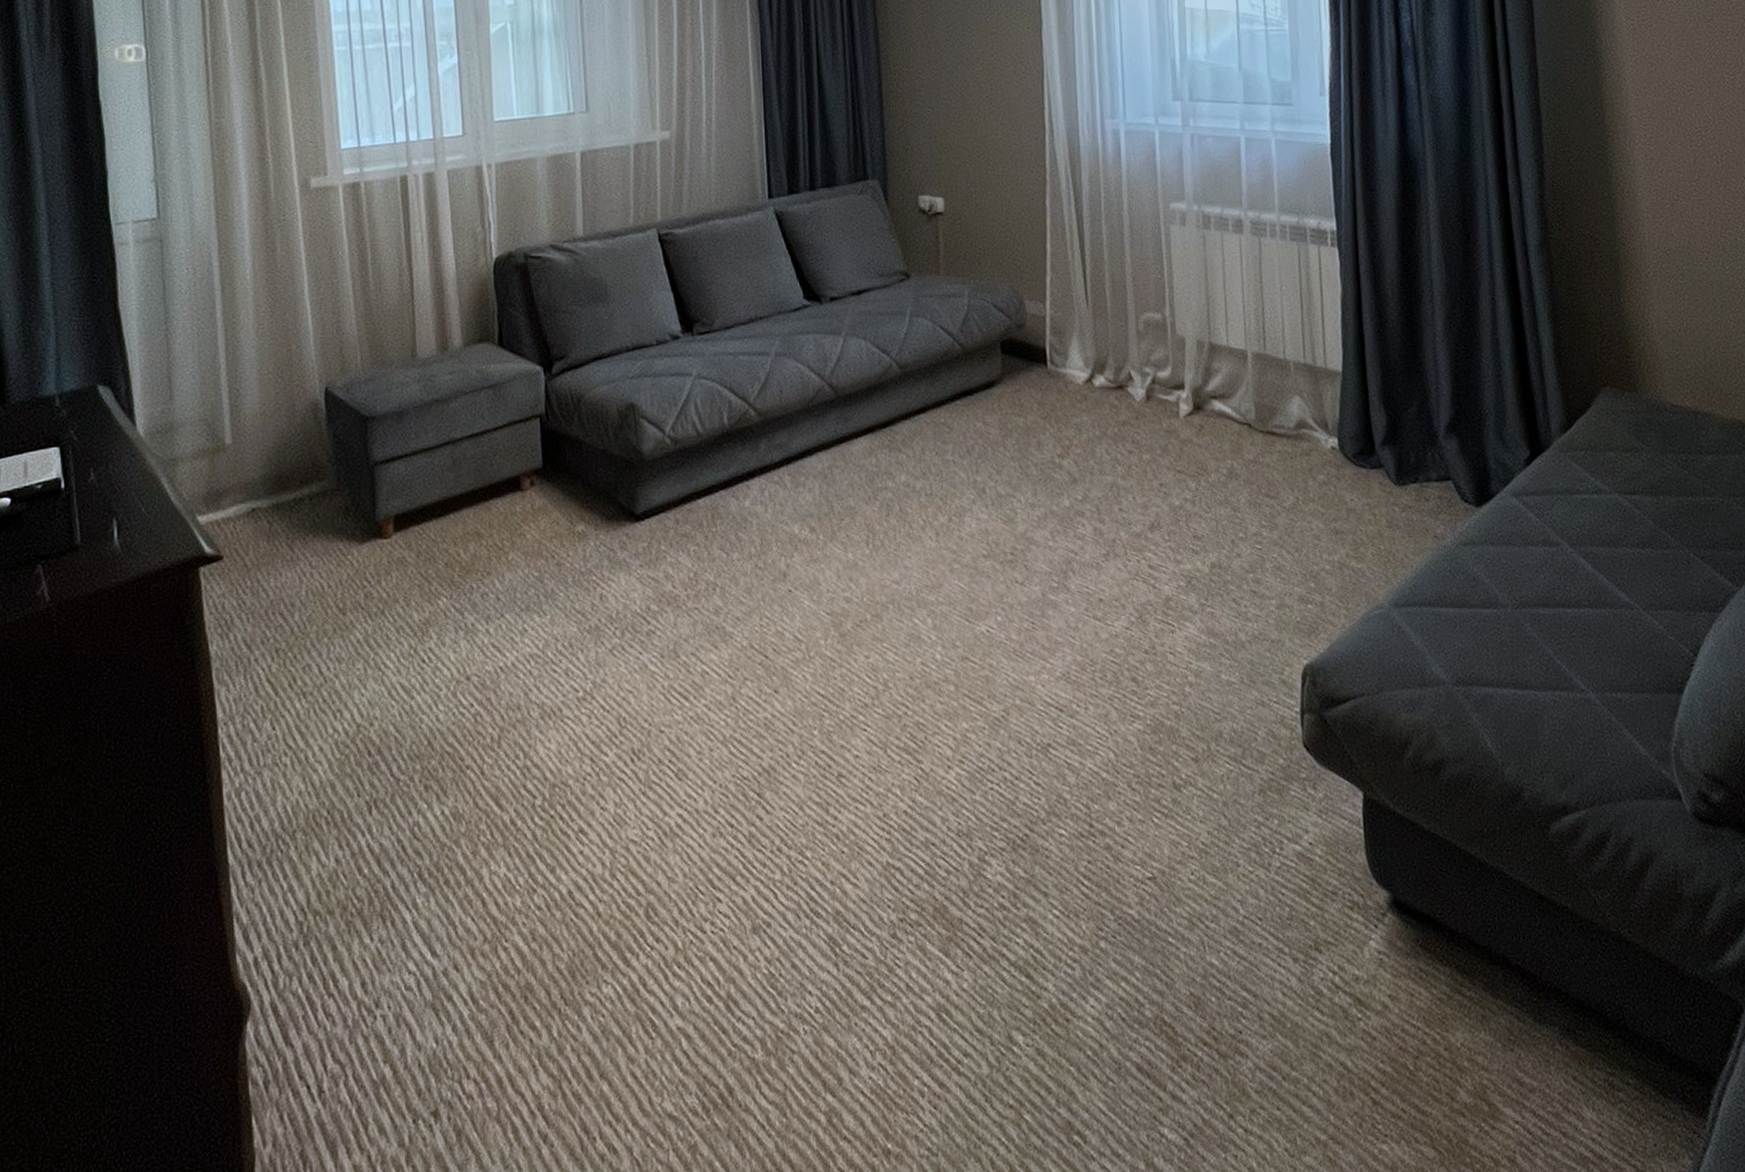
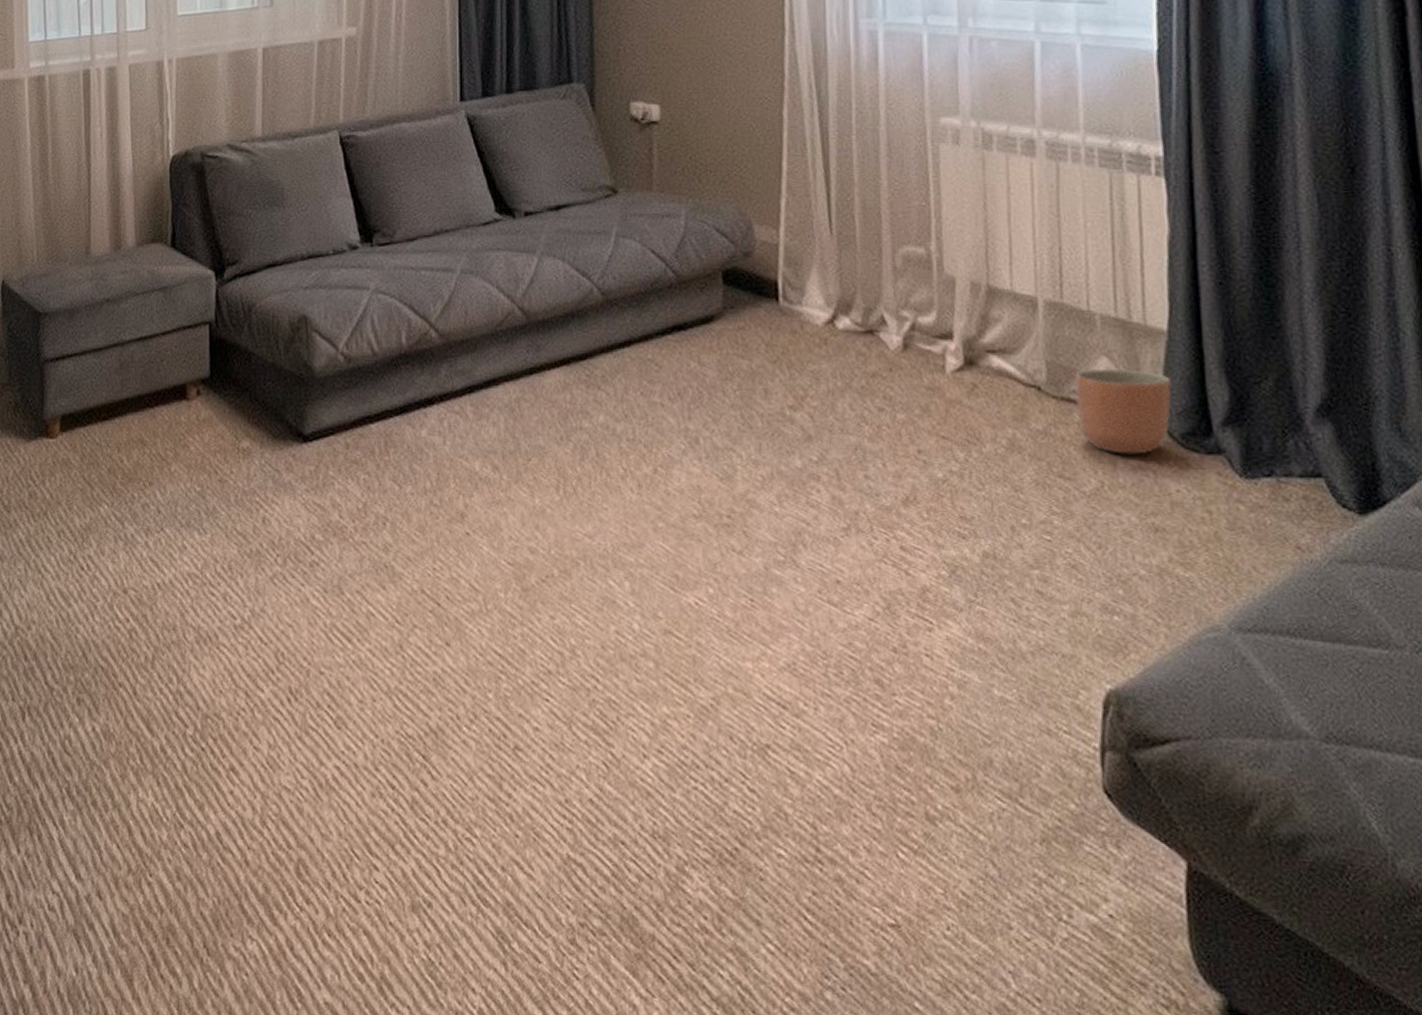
planter: none [1276,405,1346,474] -> present [1075,368,1173,455]

